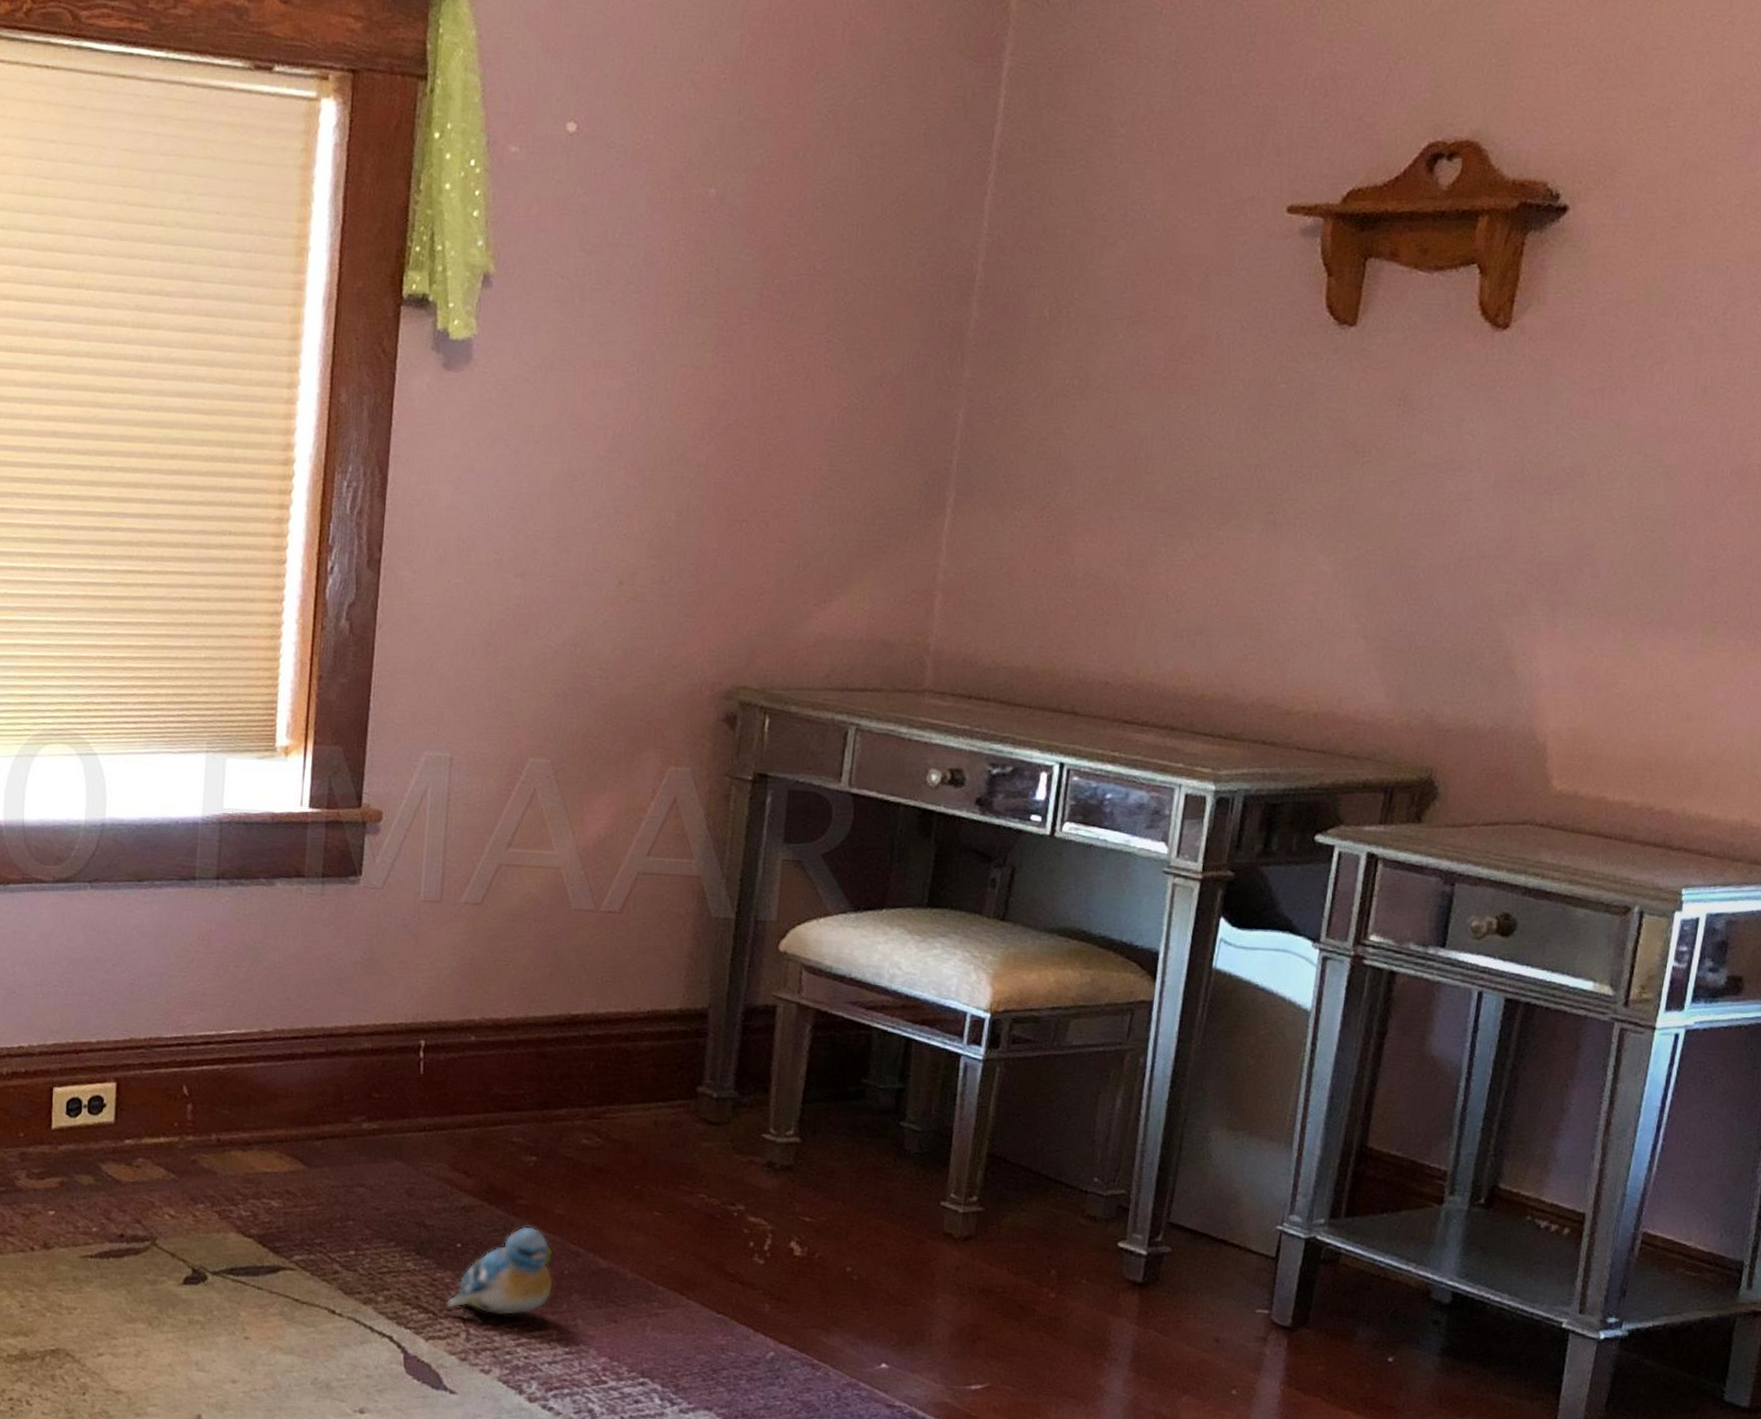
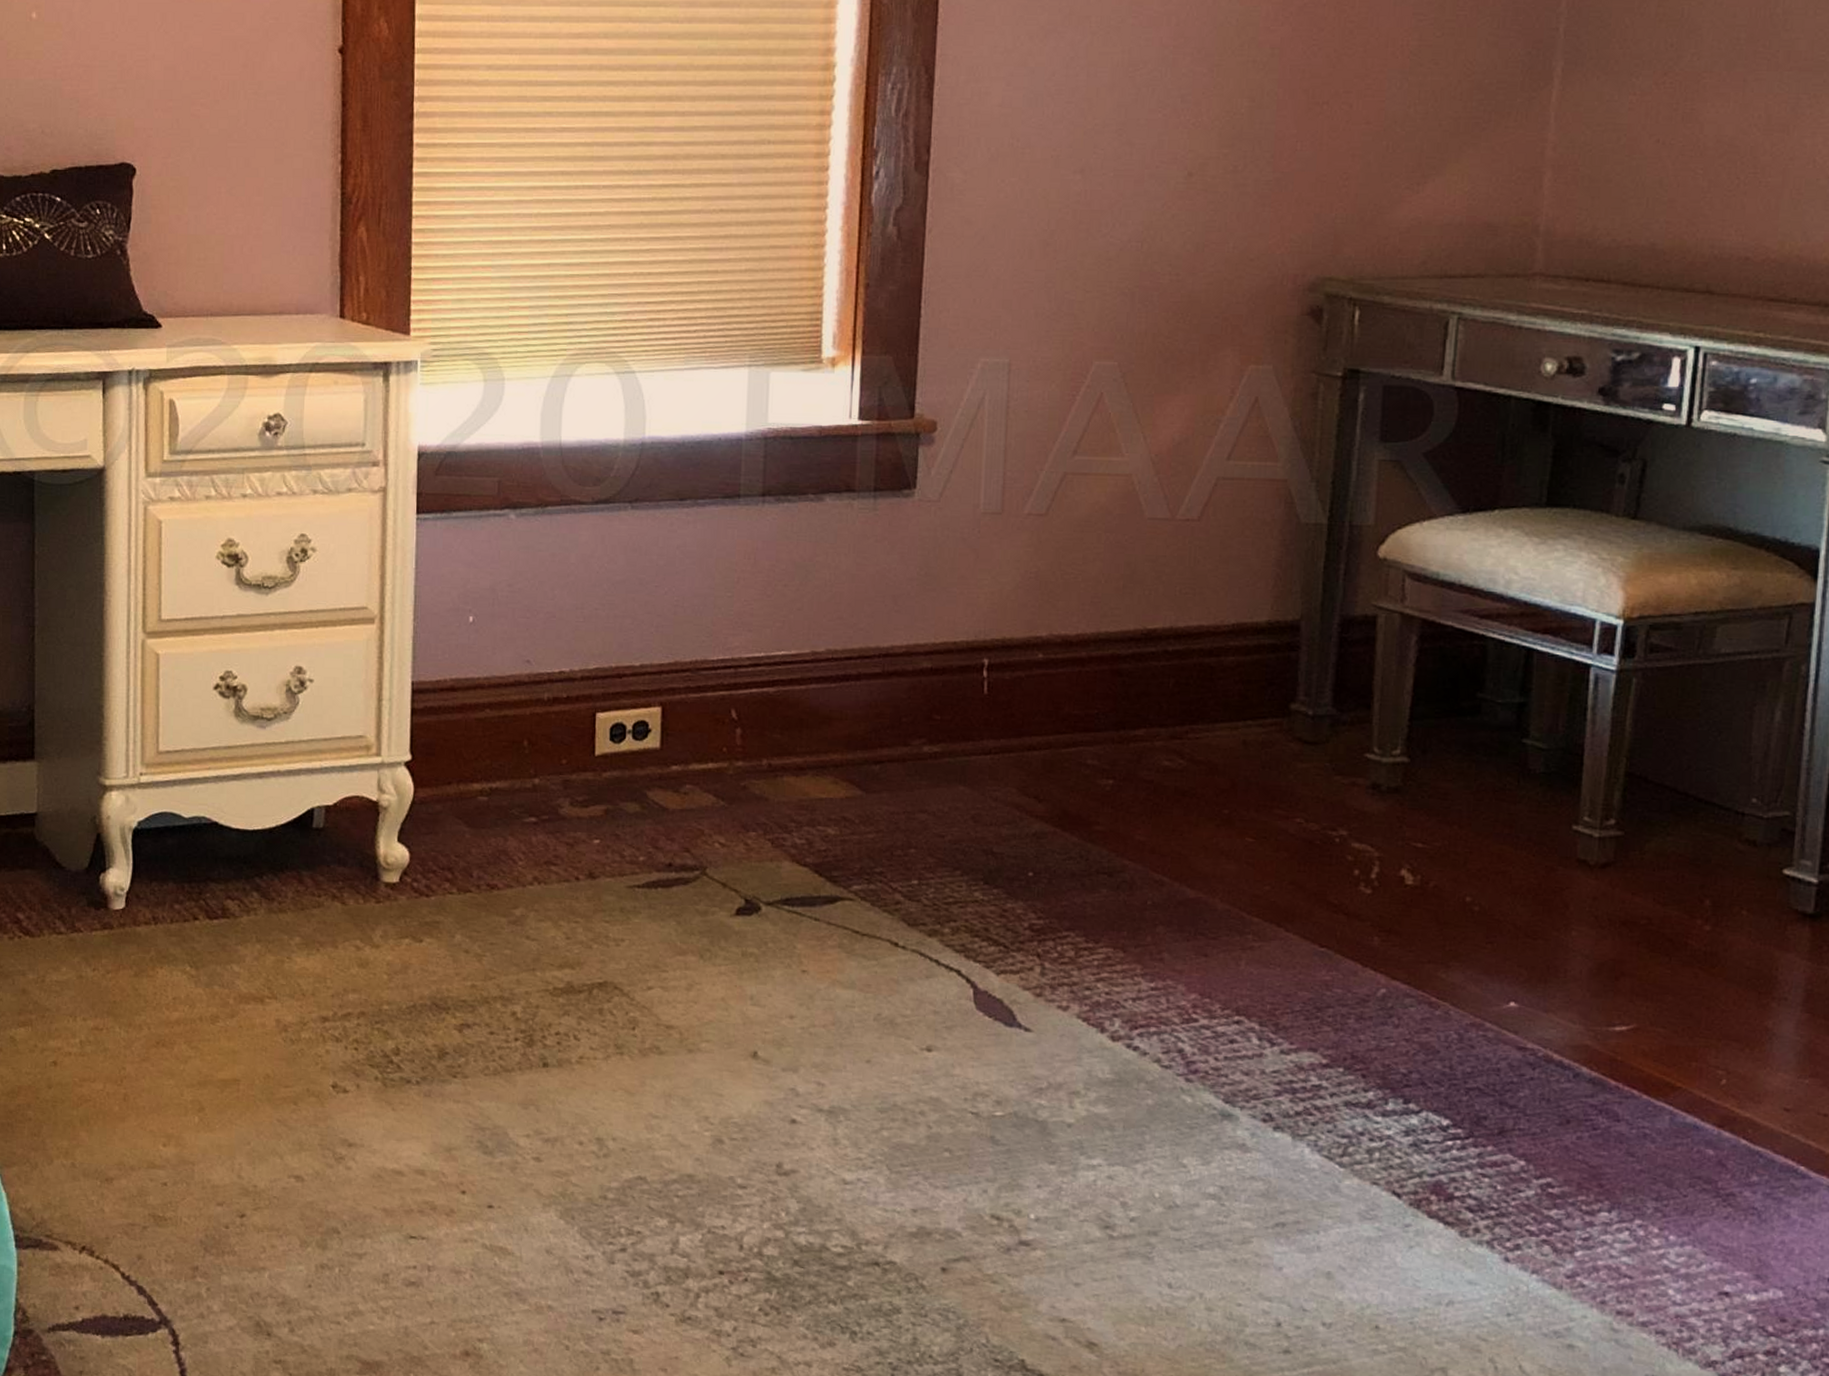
plush toy: present [445,1226,554,1316] -> none [1017,854,1136,949]

